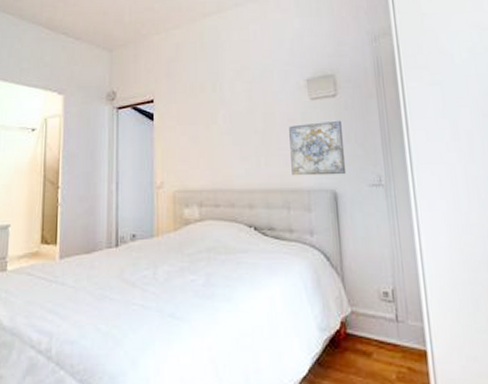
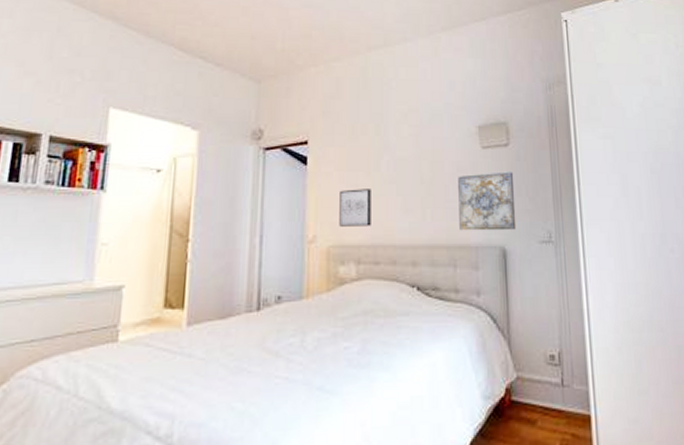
wall art: none [182,140,211,174] -> present [339,189,371,227]

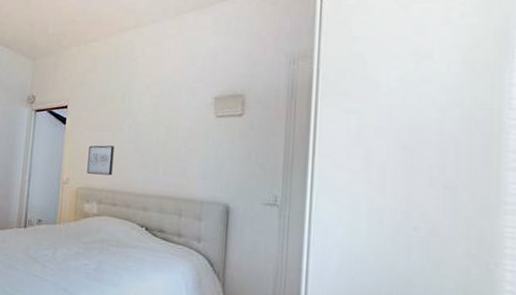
wall art: present [458,172,517,231] -> none [187,139,245,191]

